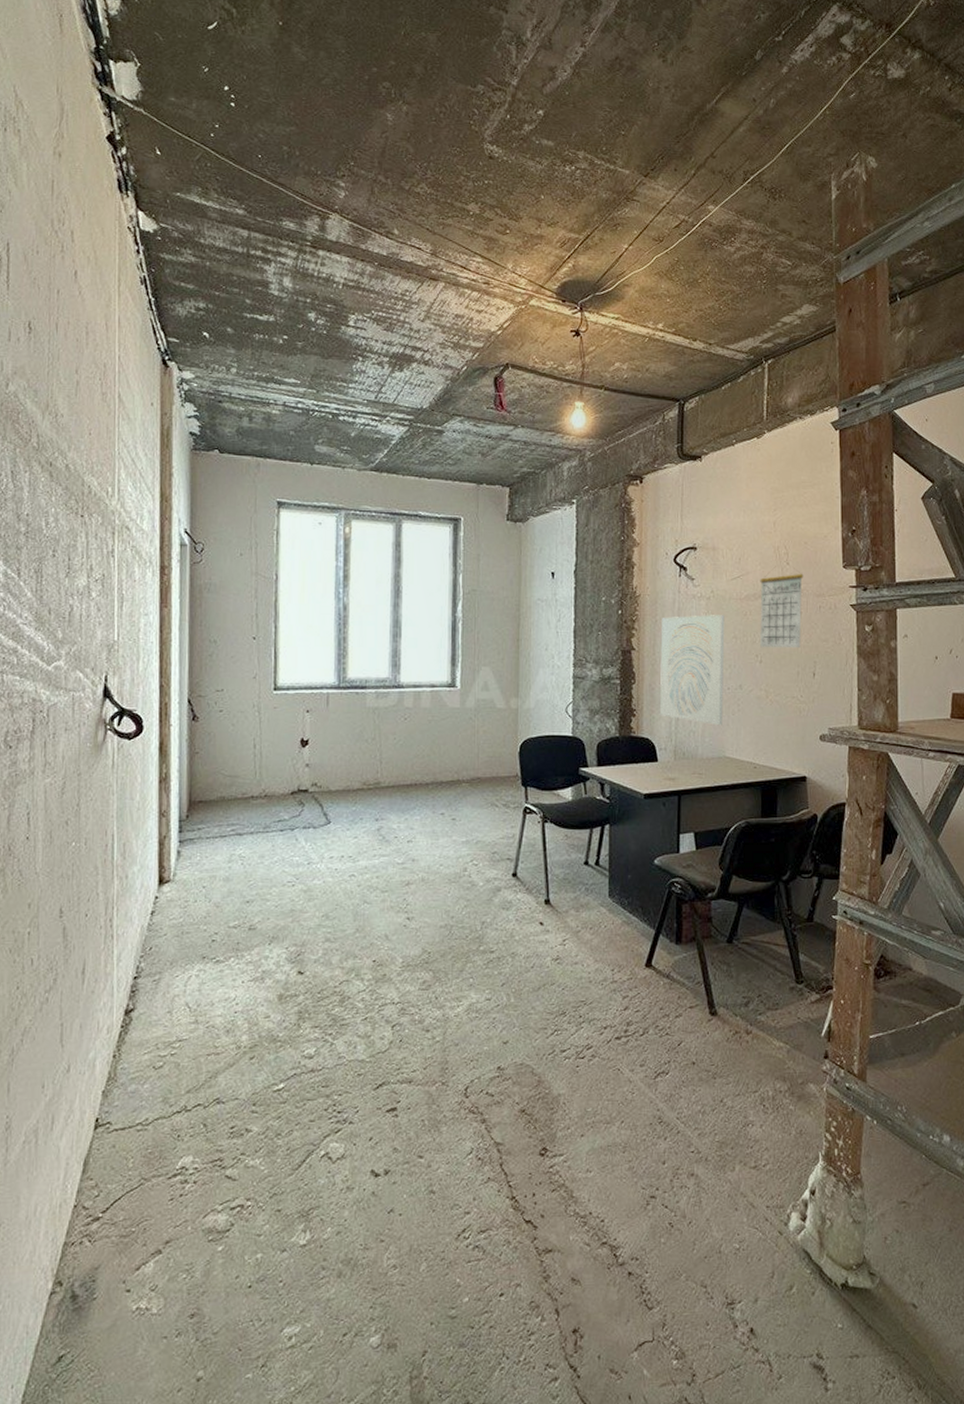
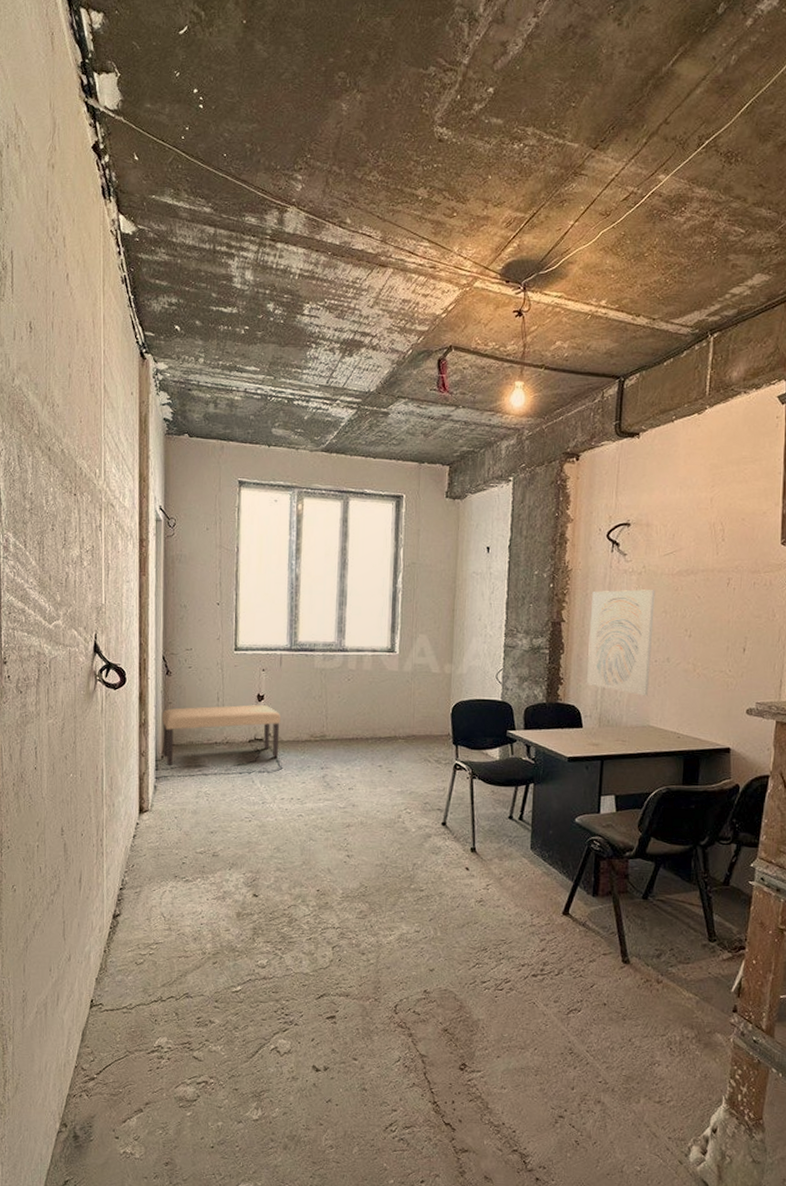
bench: none [188,751,329,827] -> present [162,705,281,767]
calendar: present [760,561,804,649] -> none [690,537,739,624]

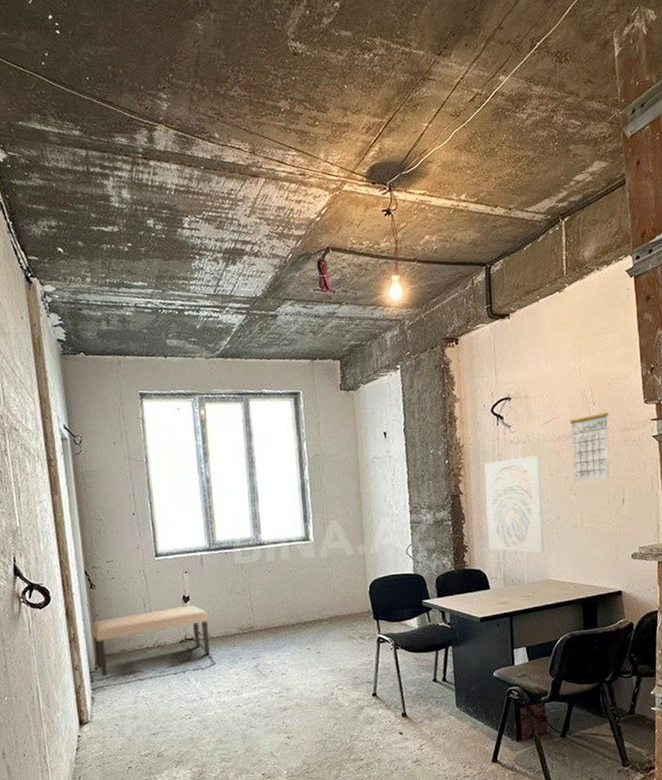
calendar: none [690,537,739,624] -> present [569,402,610,482]

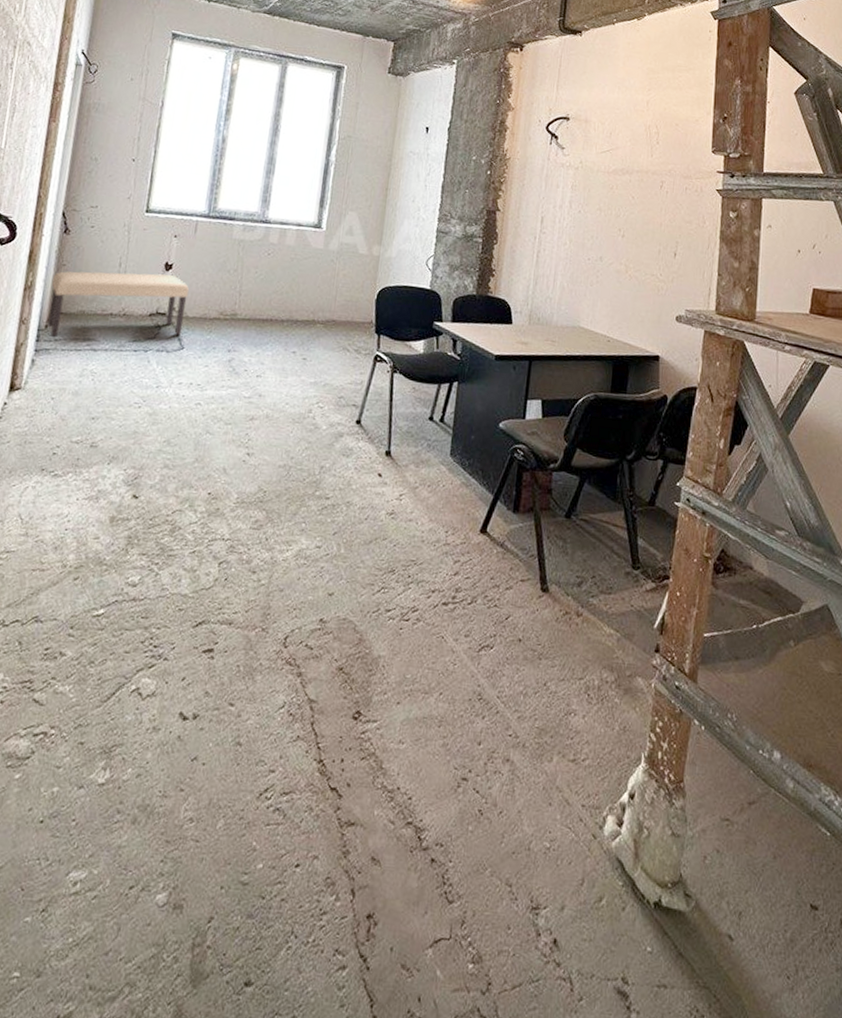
wall art: present [484,456,545,554] -> none [519,182,591,296]
calendar: present [569,402,610,482] -> none [624,140,673,227]

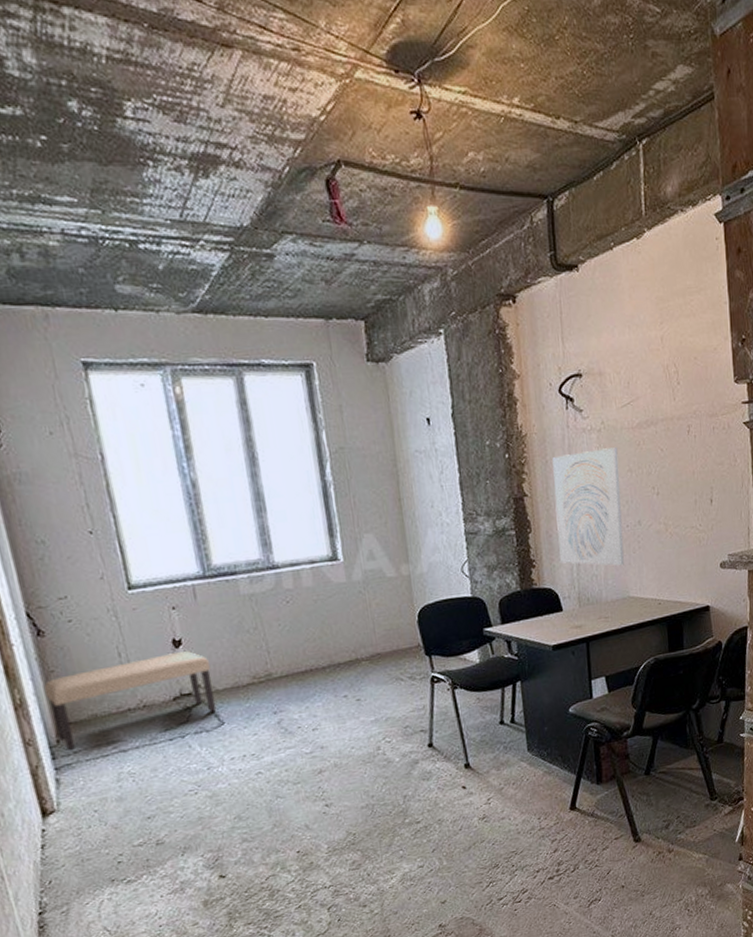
wall art: none [519,182,591,296] -> present [552,447,624,566]

